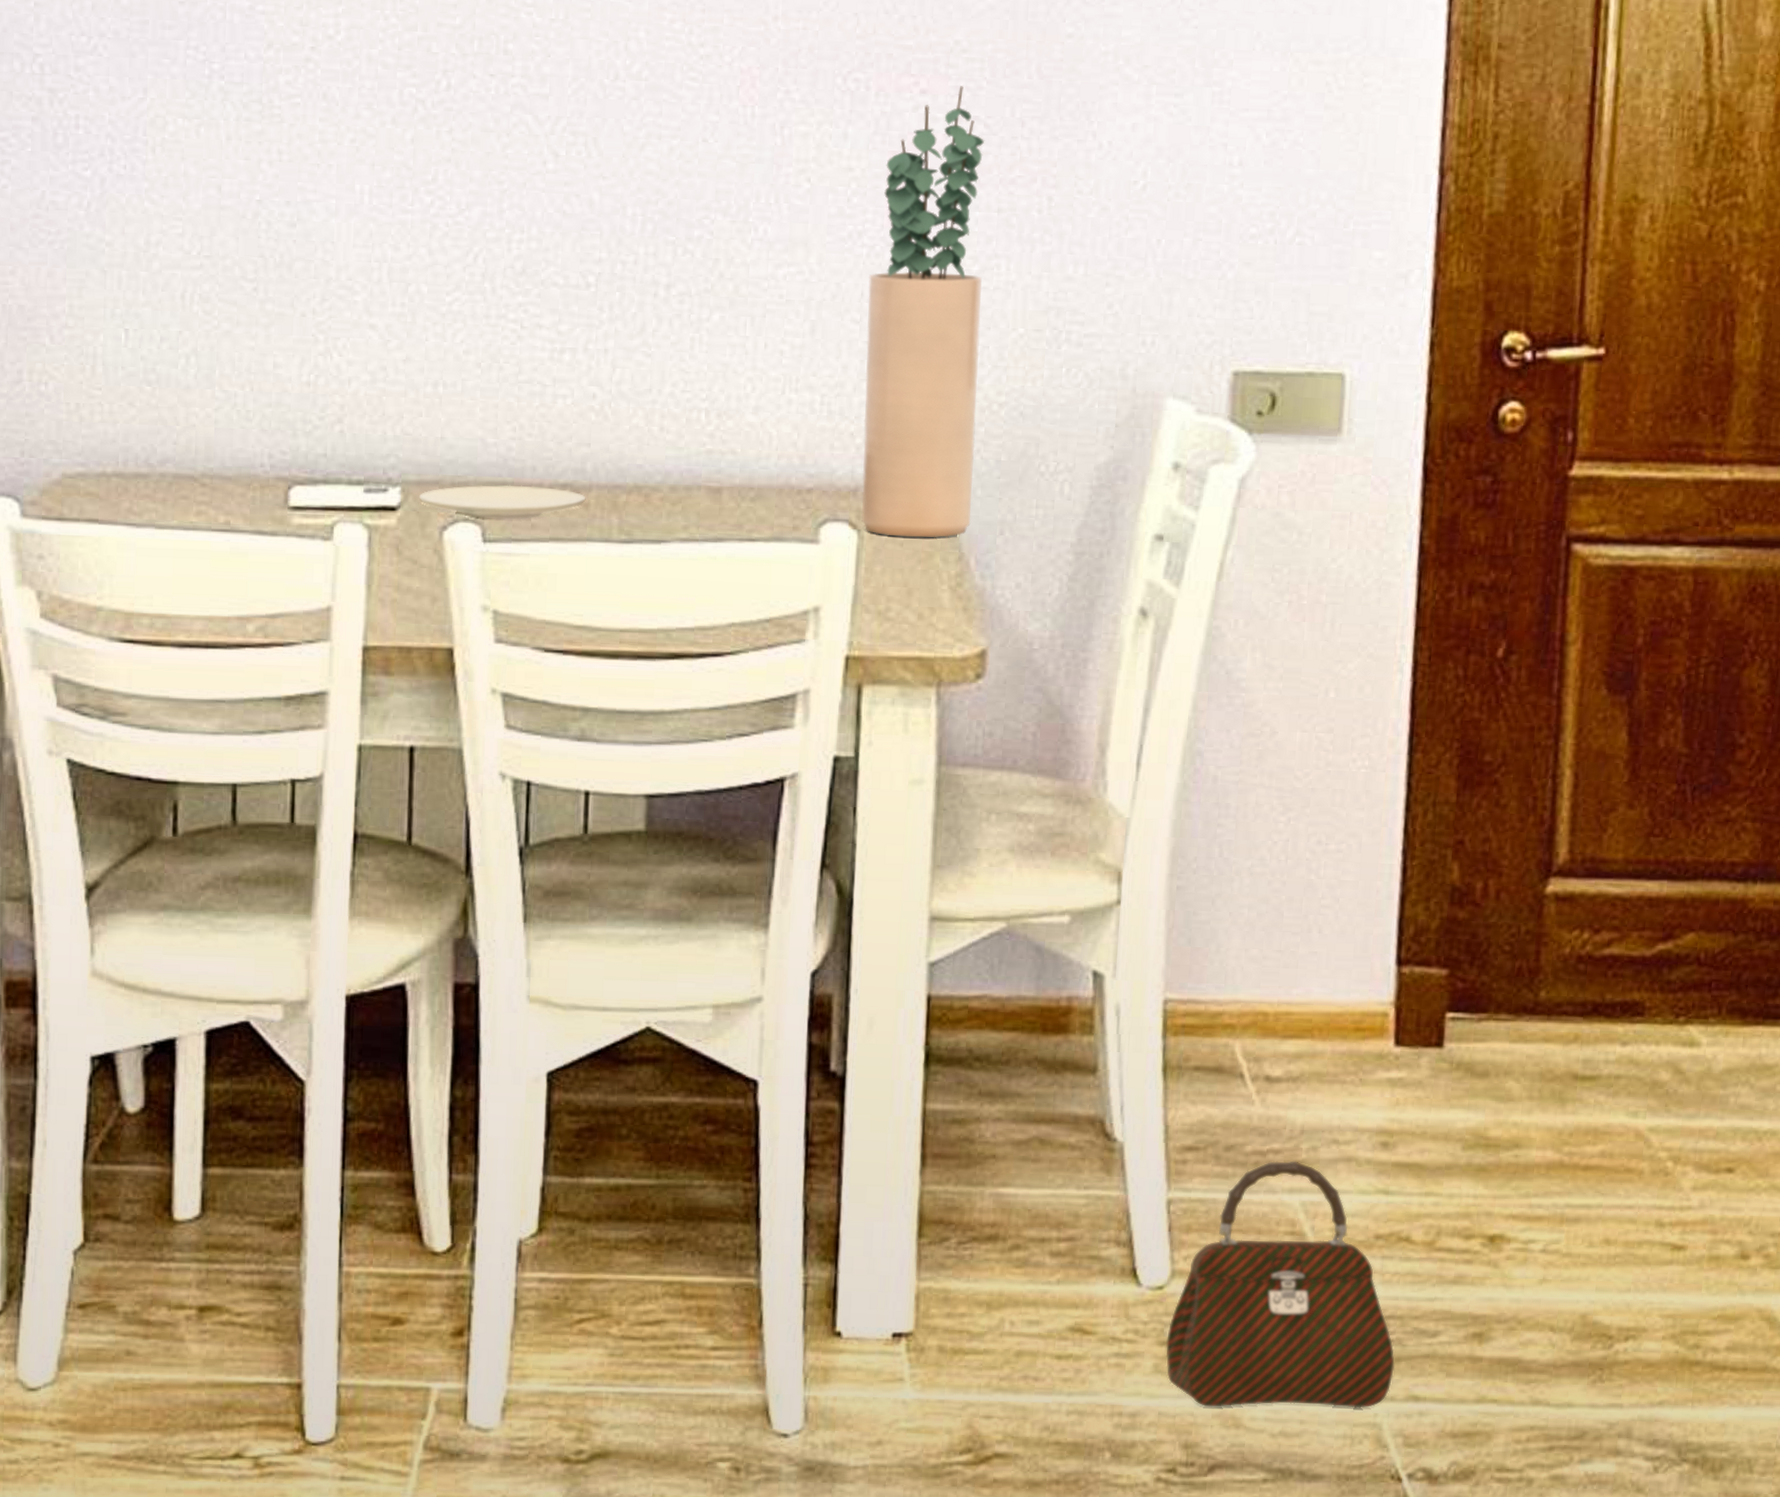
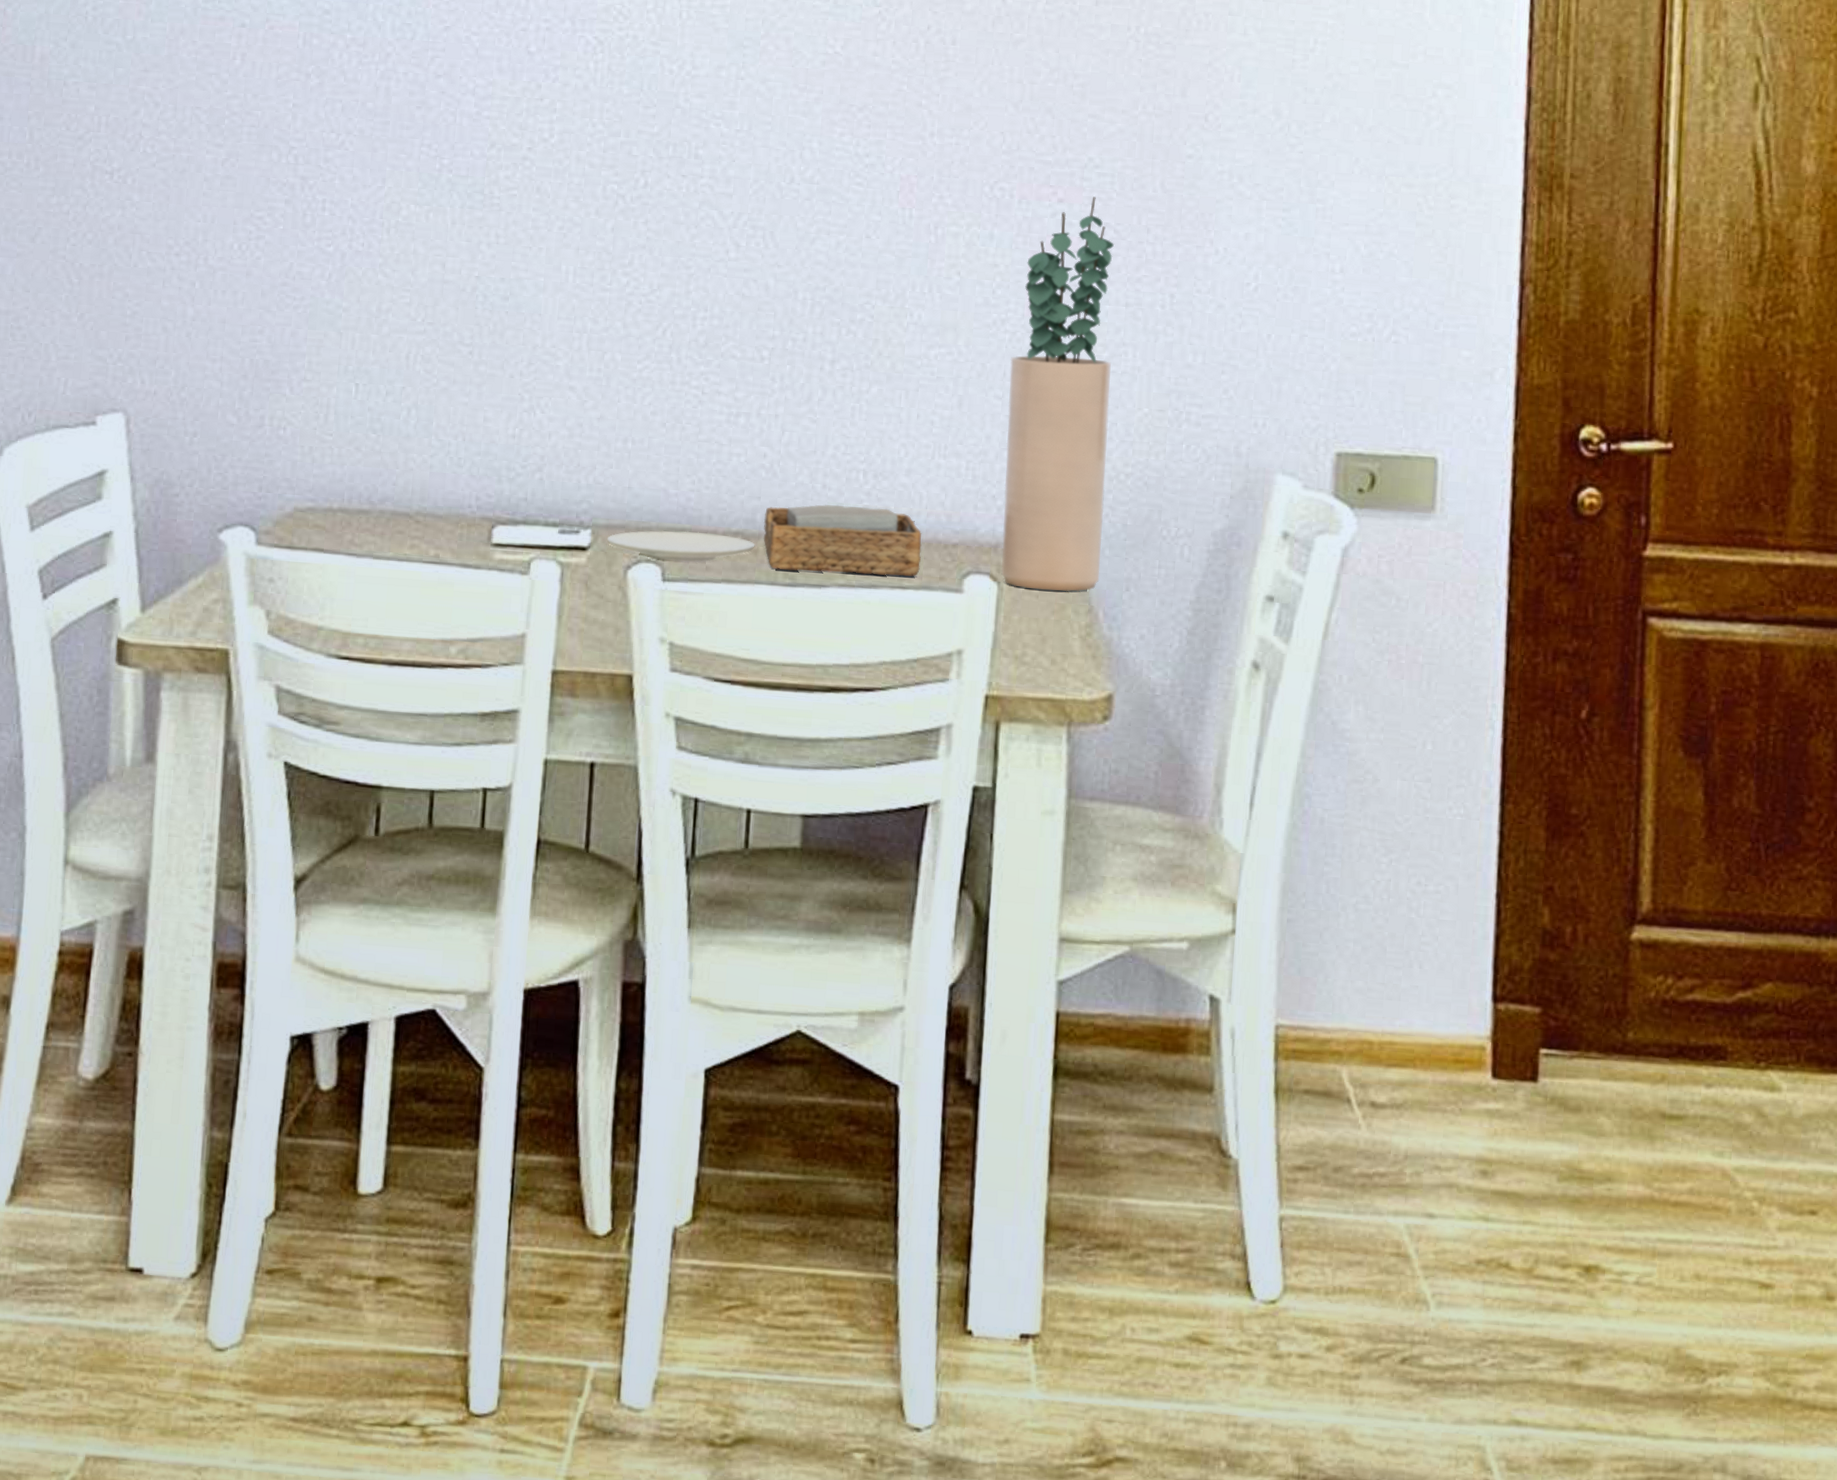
napkin holder: none [594,449,772,528] -> present [763,505,922,577]
handbag: present [1165,1161,1395,1408] -> none [1278,1184,1497,1430]

